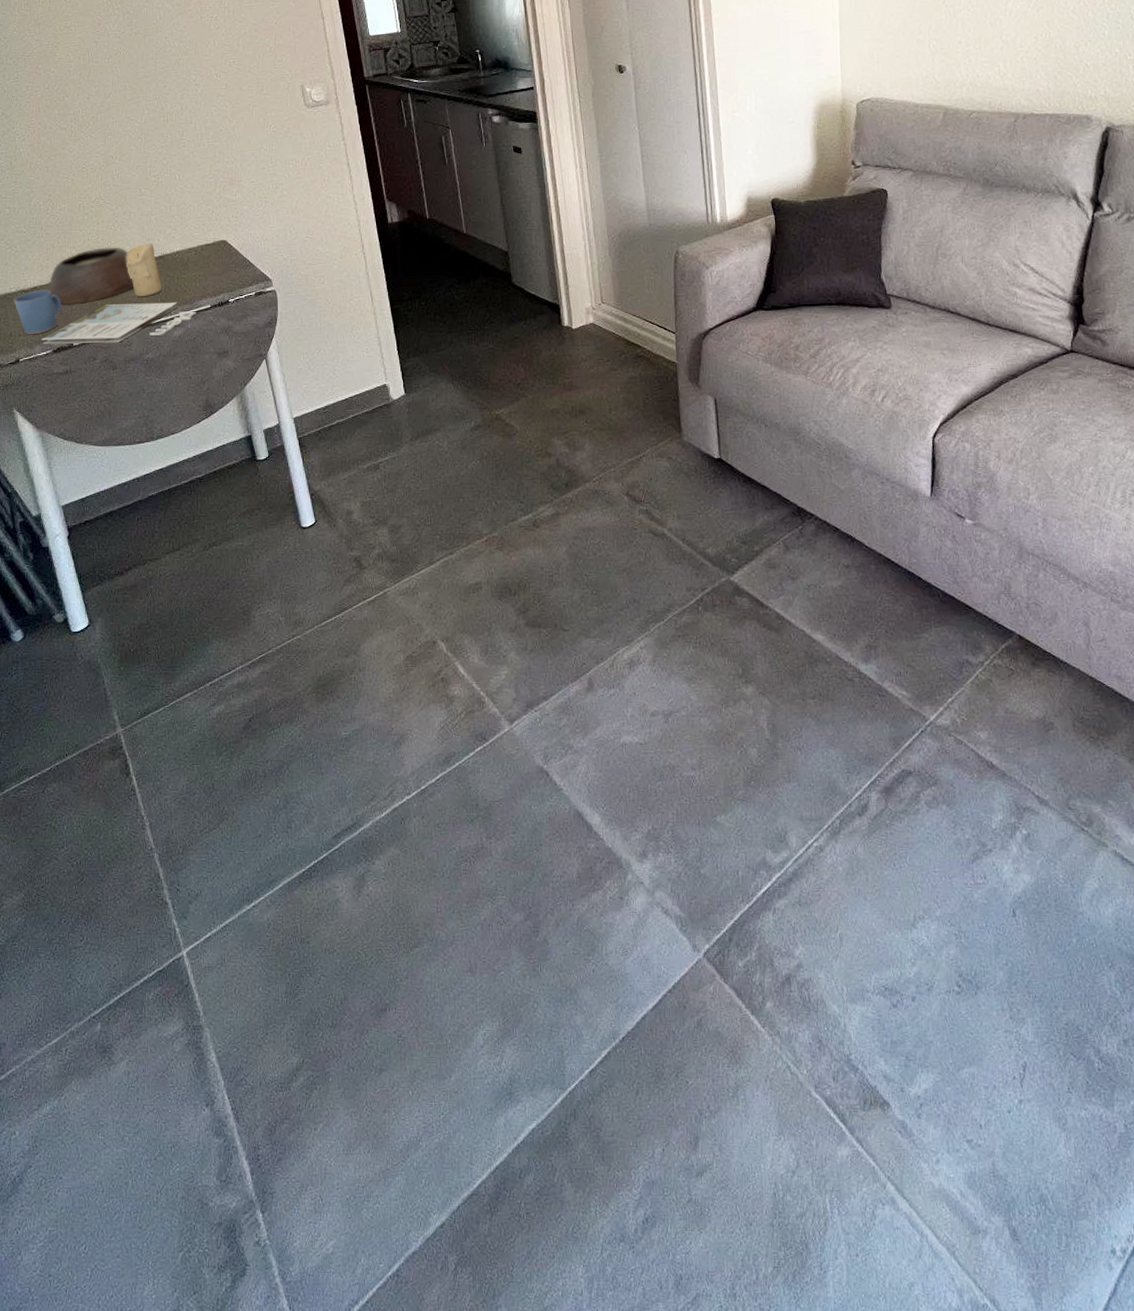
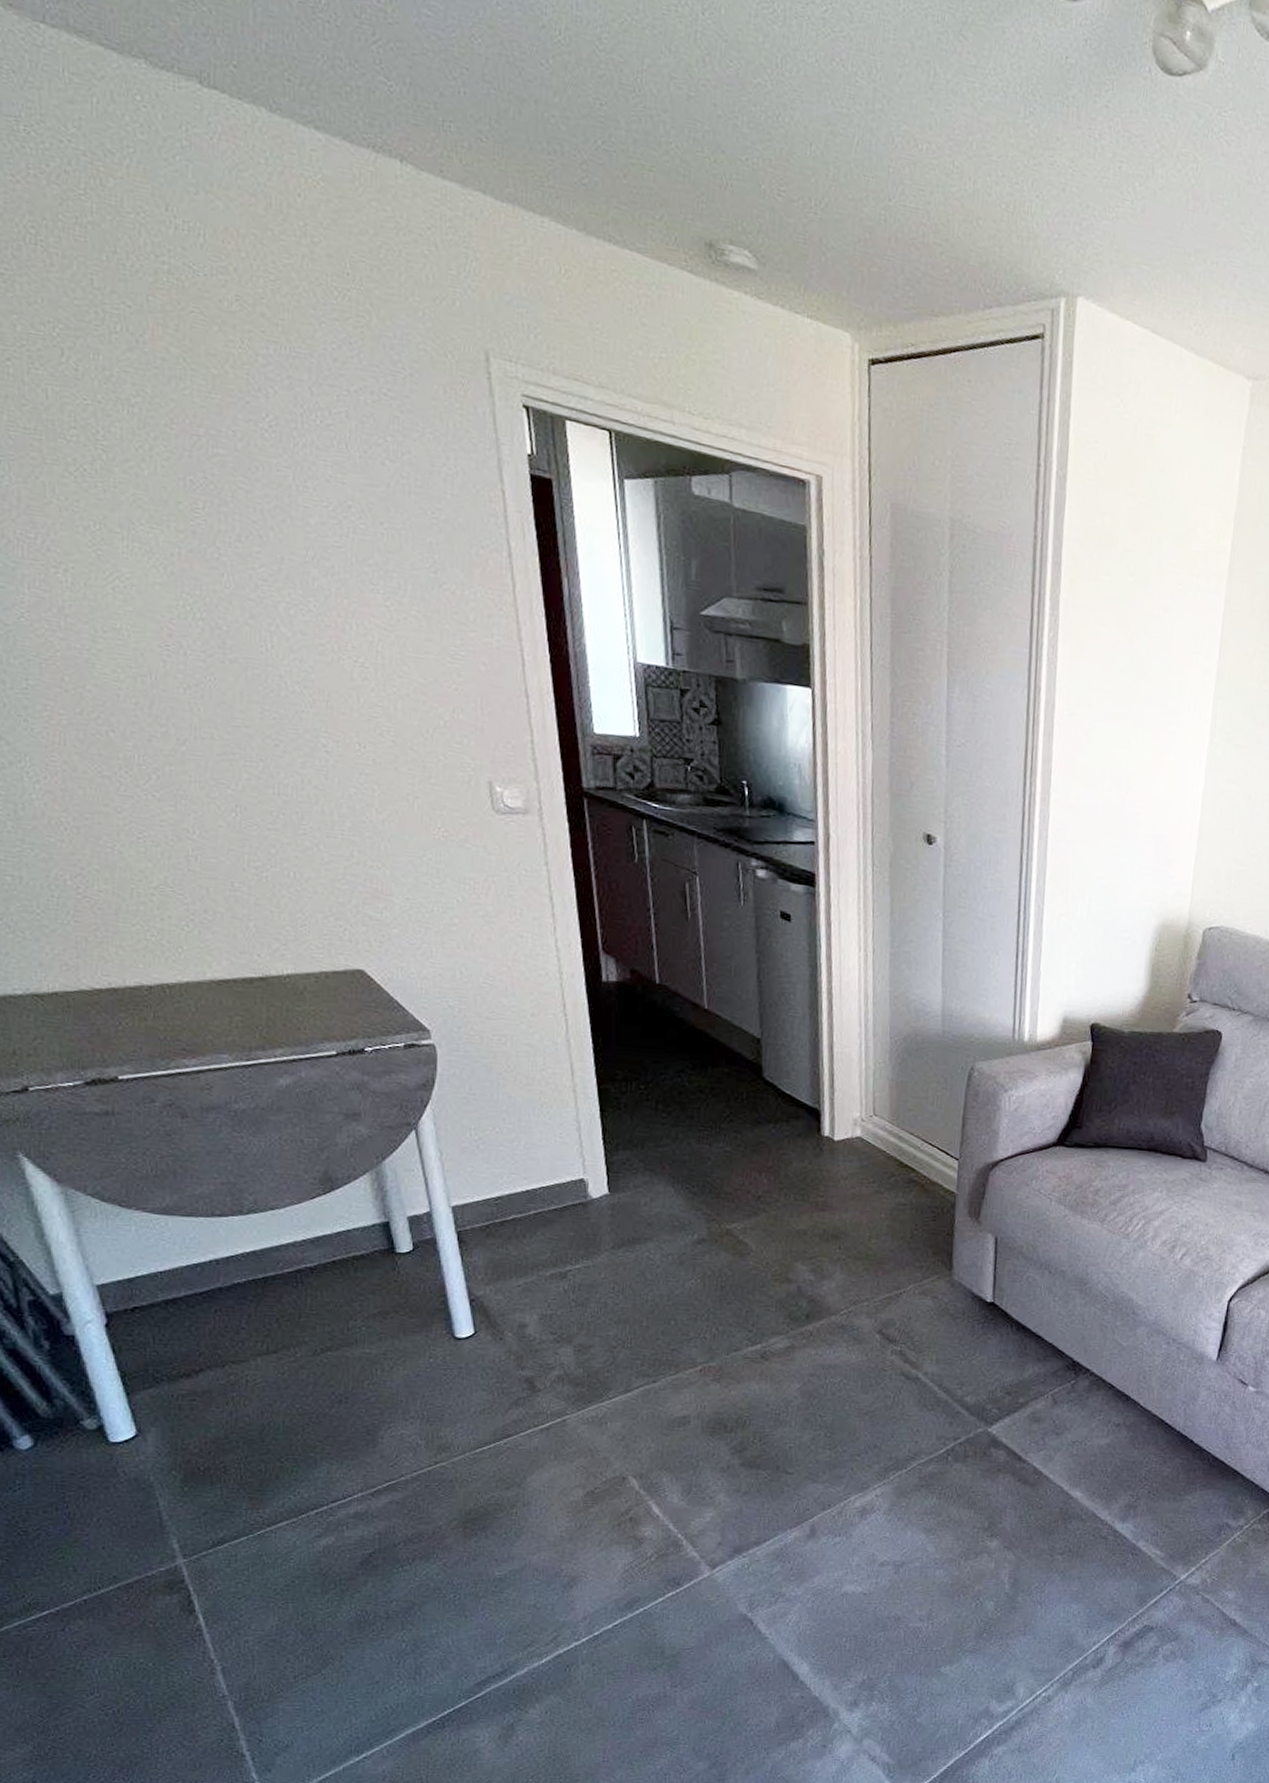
mug: present [14,289,61,335] -> none [19,997,99,1058]
magazine: present [41,302,196,345] -> none [66,1031,314,1084]
bowl: present [48,247,134,304] -> none [78,953,219,1025]
candle: present [126,243,162,297] -> none [205,957,263,1029]

